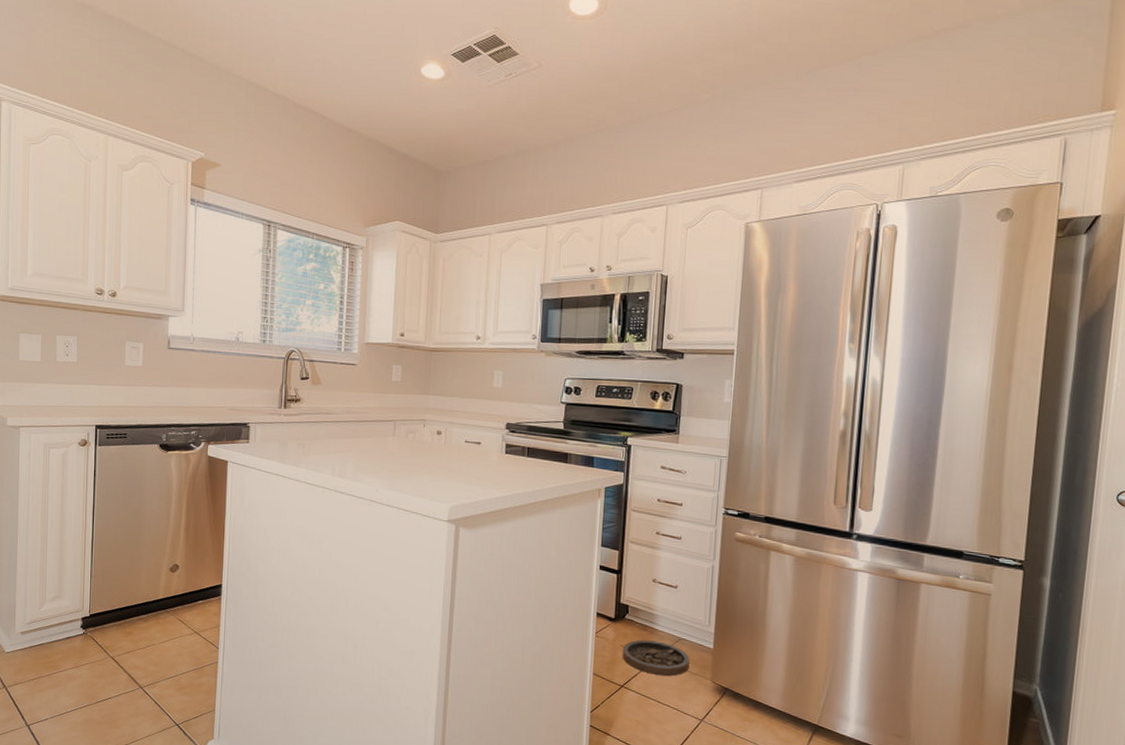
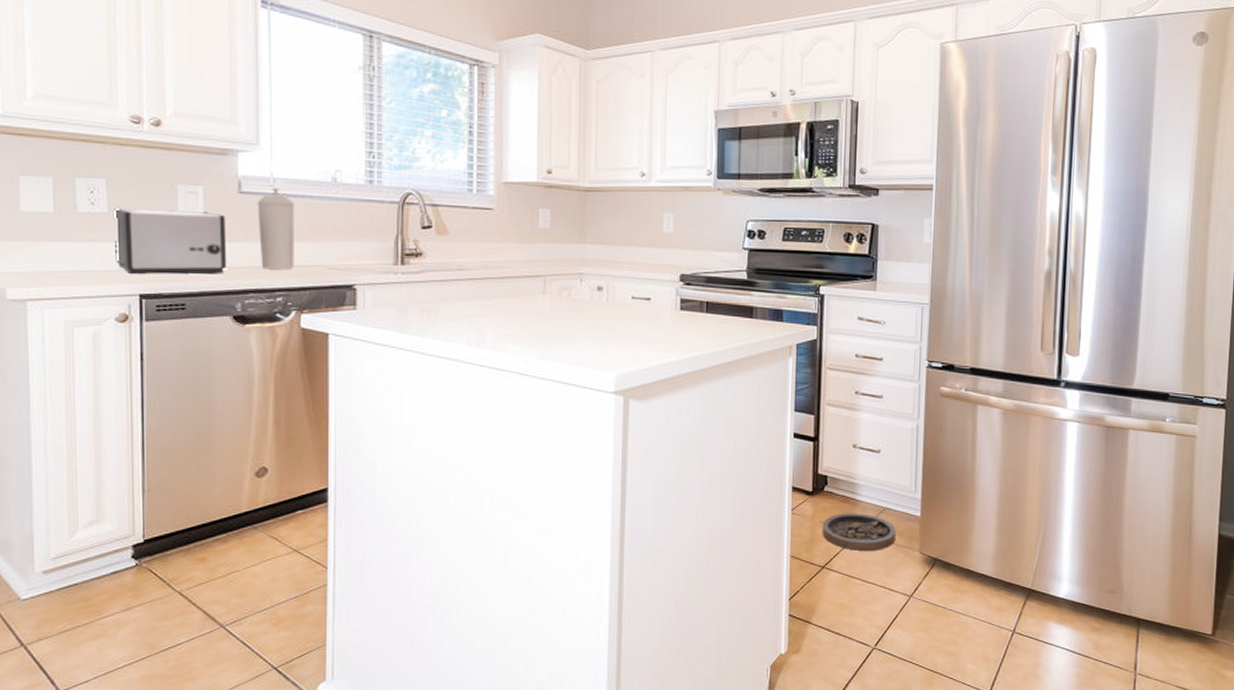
toaster: none [80,359,158,411] -> present [114,209,226,275]
canister: none [180,345,208,410] -> present [257,188,295,270]

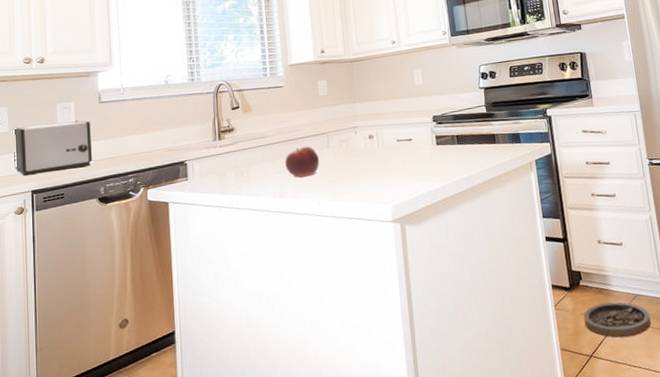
canister: present [257,188,295,270] -> none [112,95,141,158]
fruit: none [487,288,531,326] -> present [285,146,320,178]

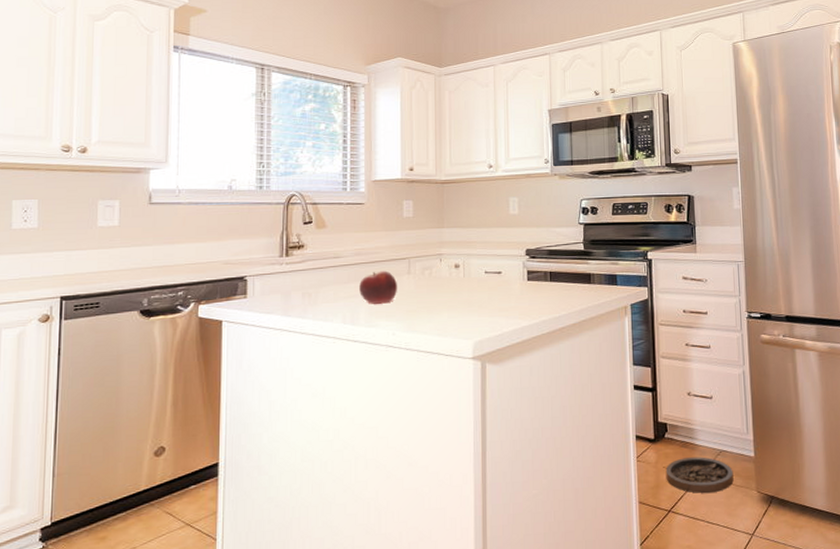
toaster: present [13,120,92,176] -> none [42,222,137,280]

